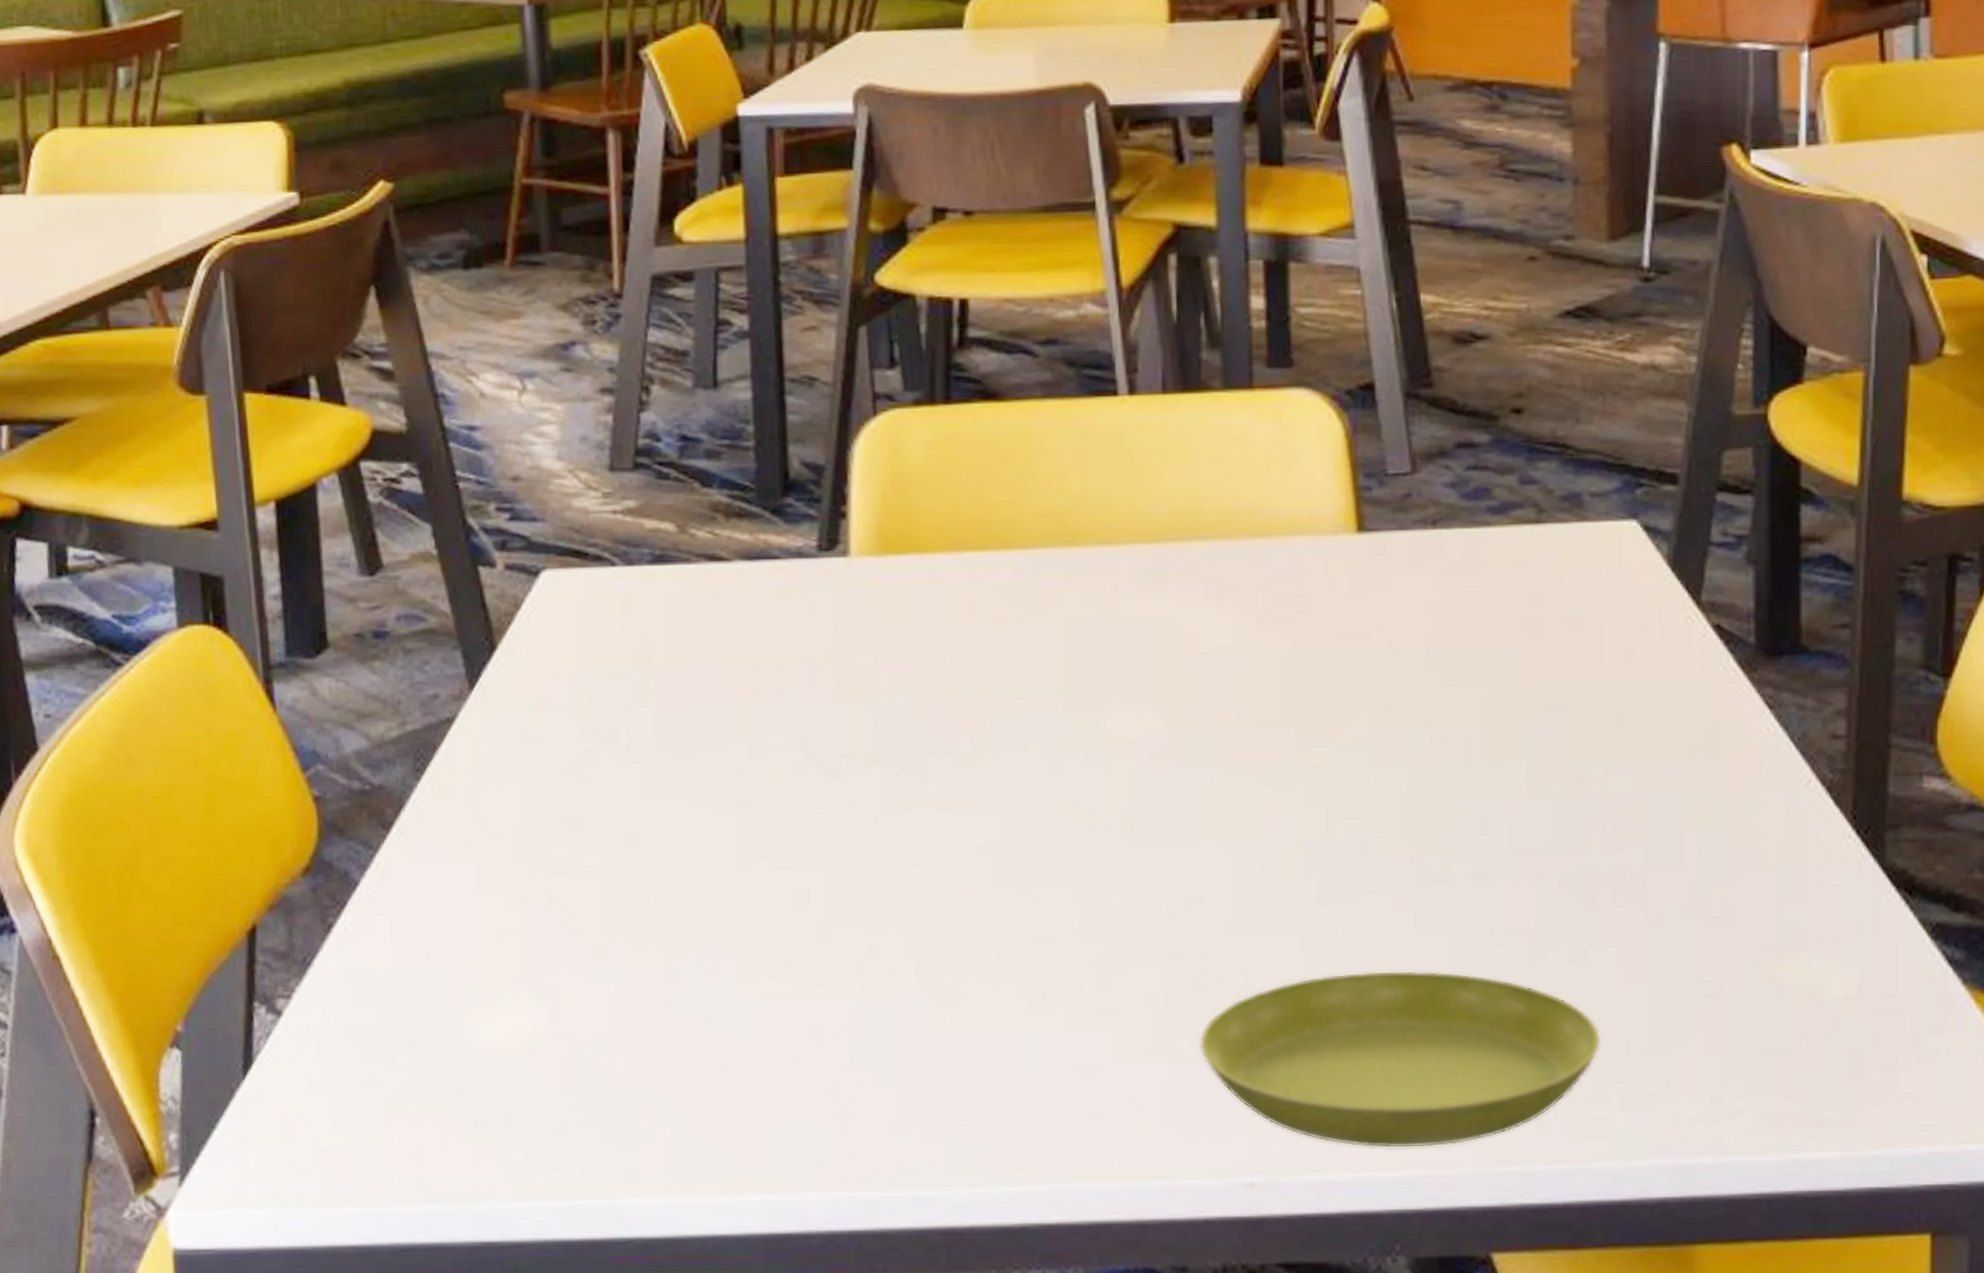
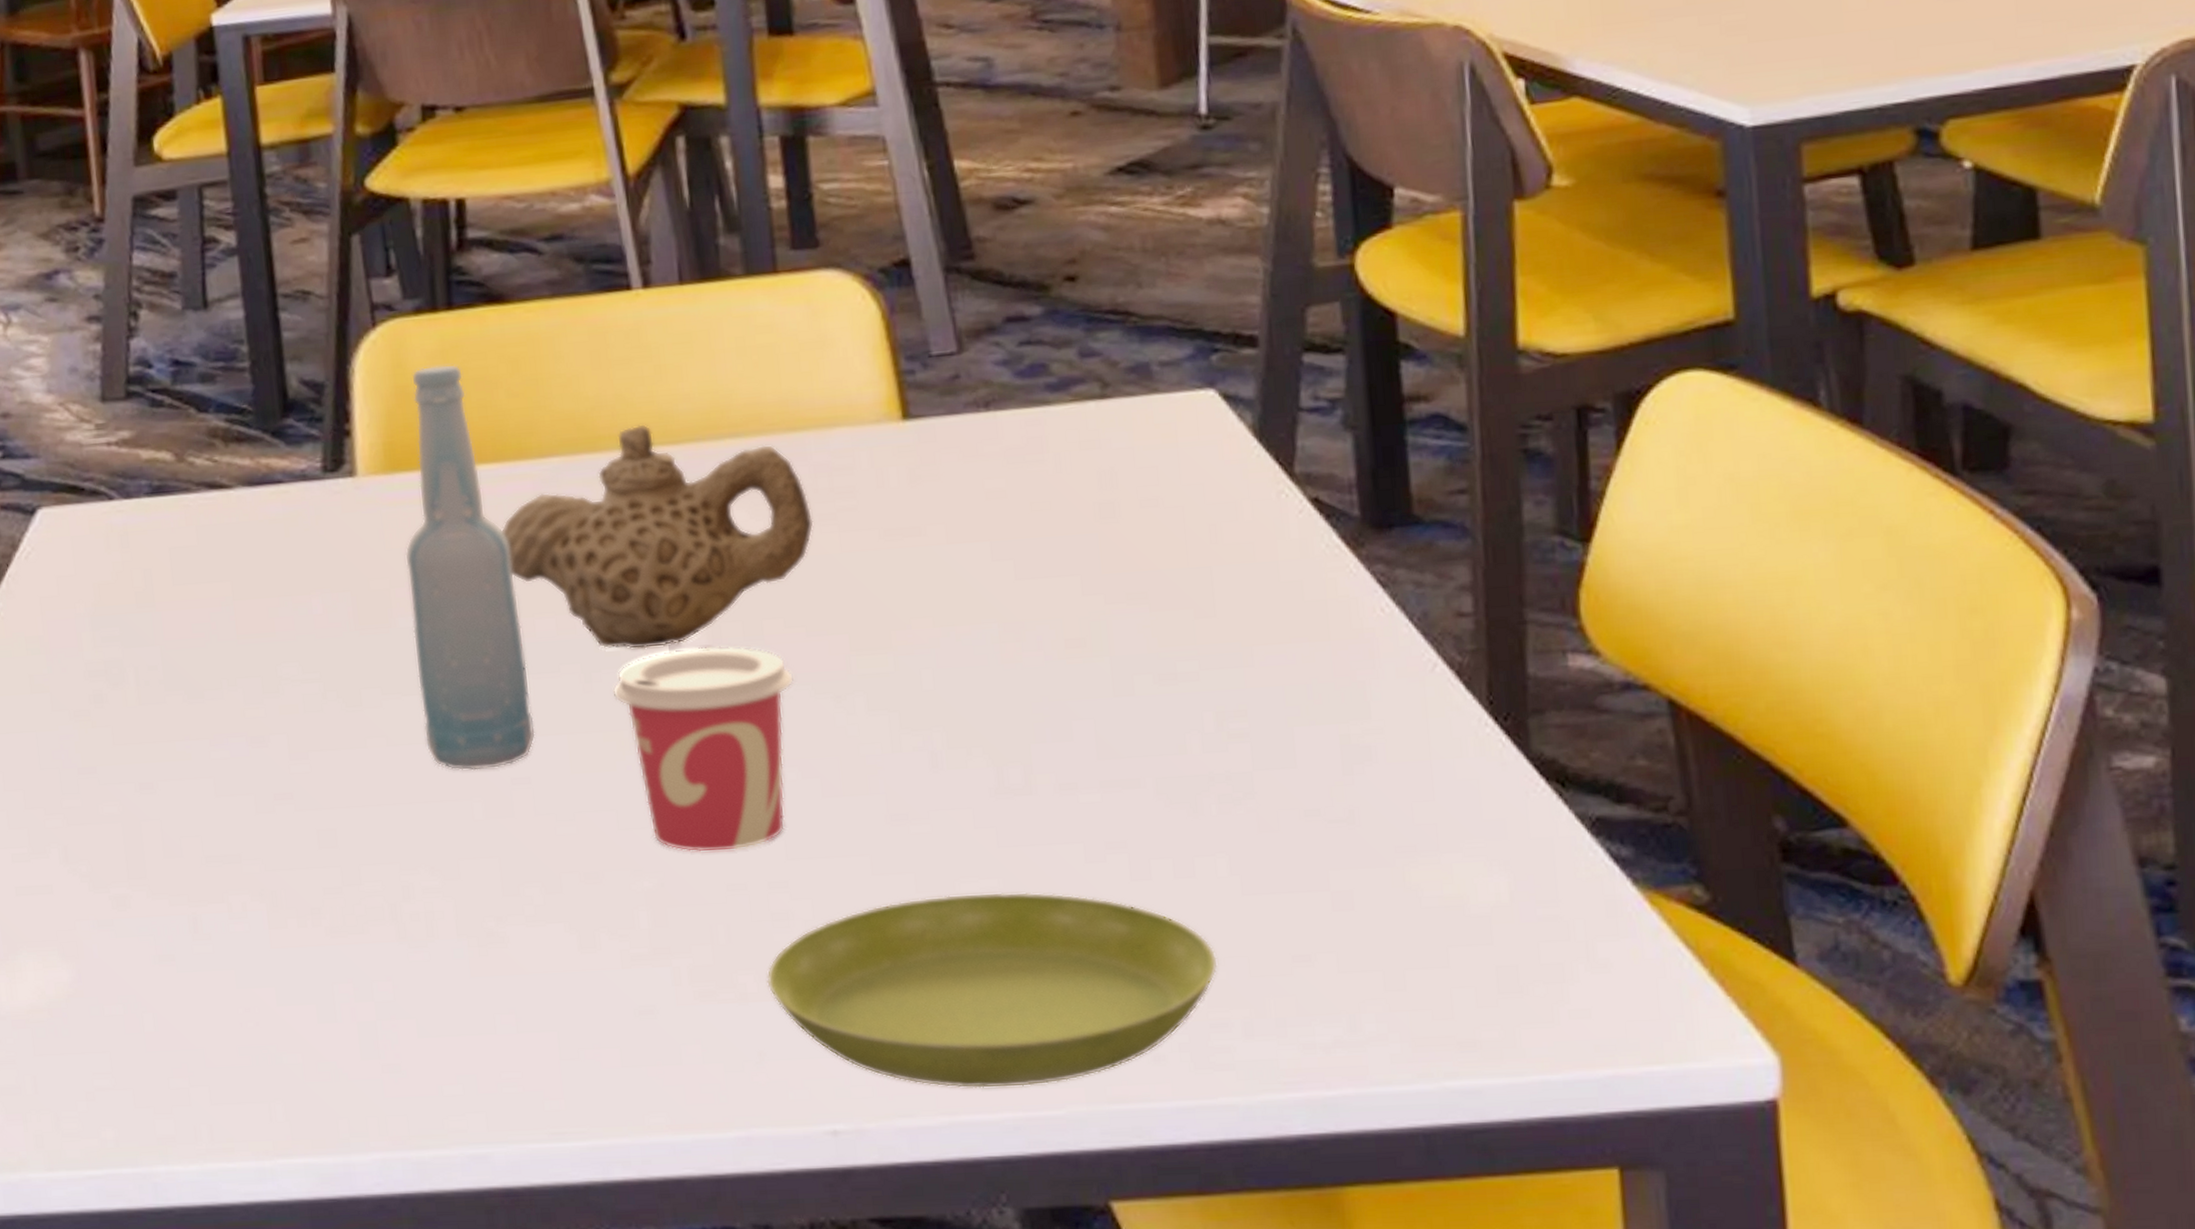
bottle: none [891,455,1002,839] -> present [405,364,535,771]
teapot: none [982,523,1270,733] -> present [501,424,814,650]
cup: none [1076,733,1243,924] -> present [612,646,795,853]

